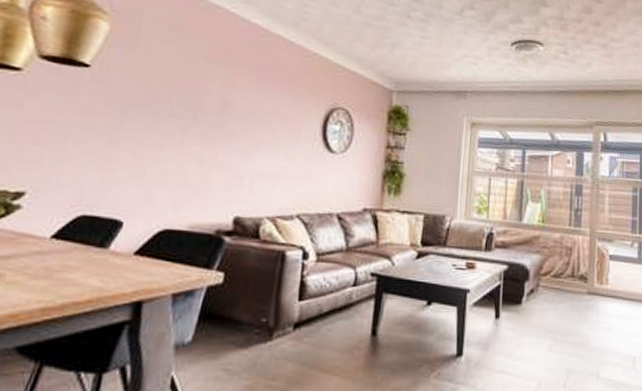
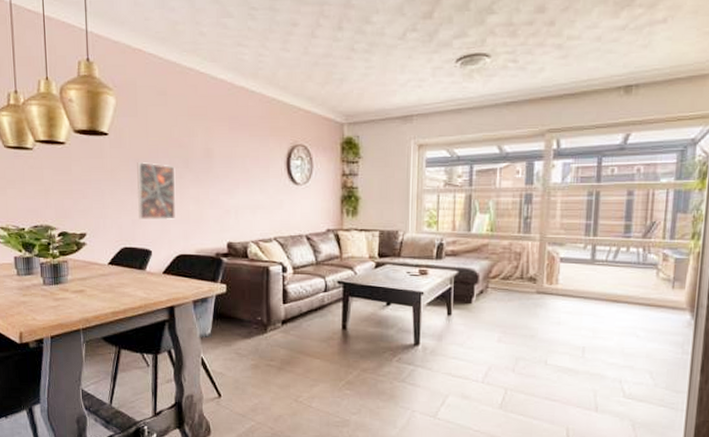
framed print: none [112,105,178,183] -> present [137,162,176,221]

